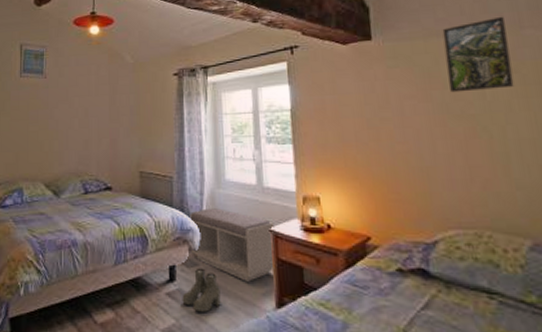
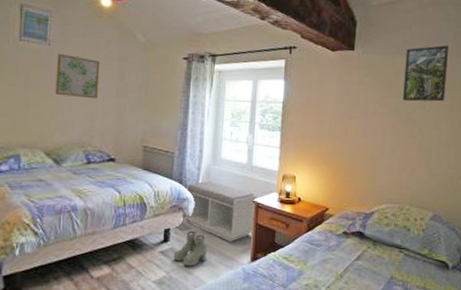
wall art: none [52,84,92,126] -> present [55,53,100,99]

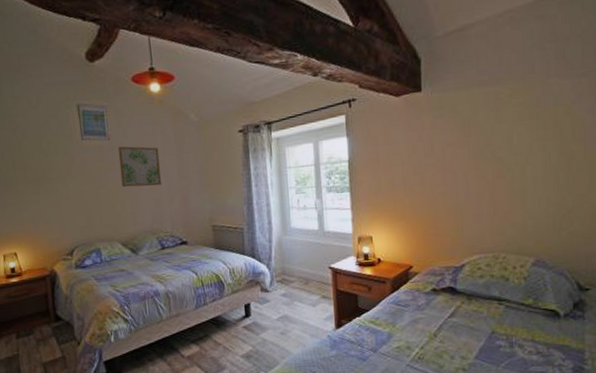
boots: present [173,232,207,266] -> none [257,304,290,338]
bench: present [185,181,258,242] -> none [260,252,335,311]
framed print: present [403,45,449,102] -> none [483,66,536,139]

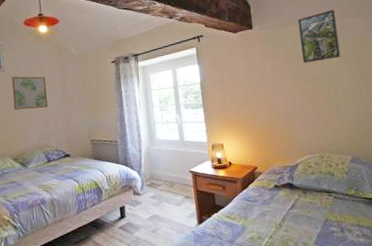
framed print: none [483,66,536,139] -> present [297,9,341,64]

